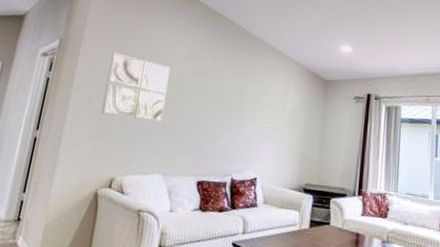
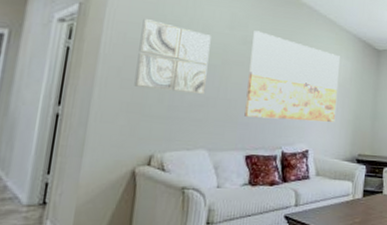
wall art: none [197,62,289,151] -> present [244,30,340,122]

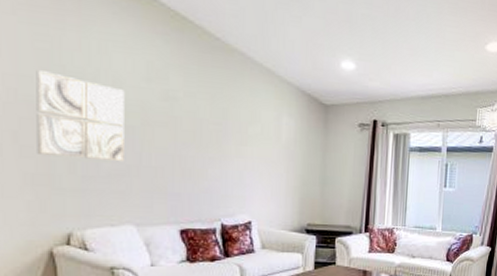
wall art: present [244,30,340,122] -> none [174,83,282,190]

